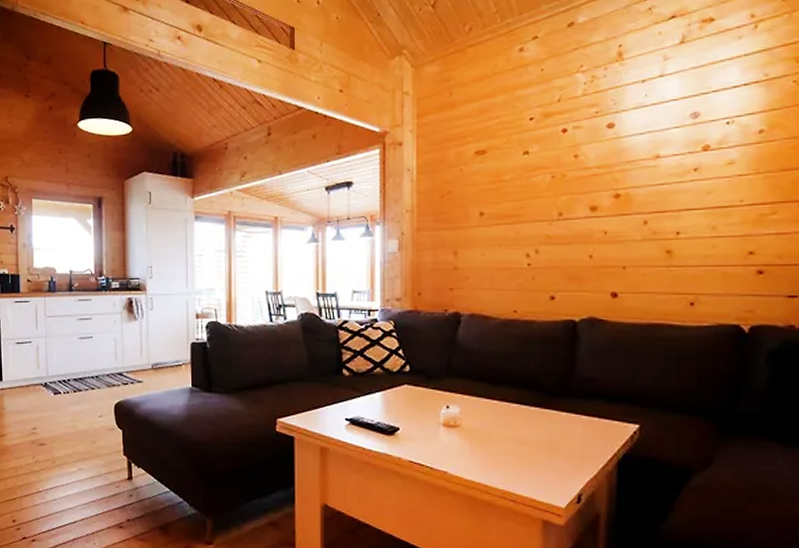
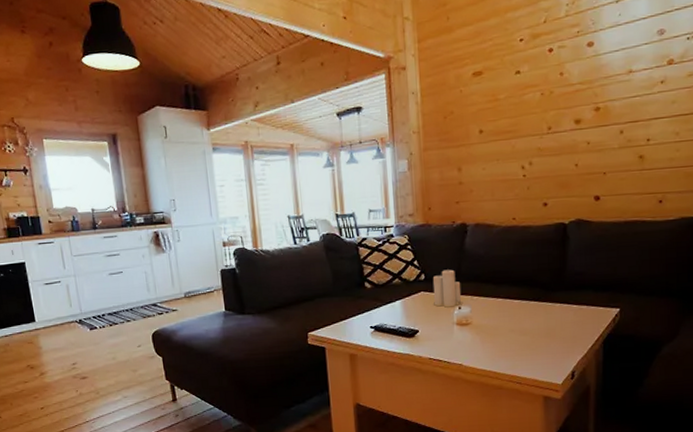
candle: none [418,361,452,405] -> present [432,268,463,308]

